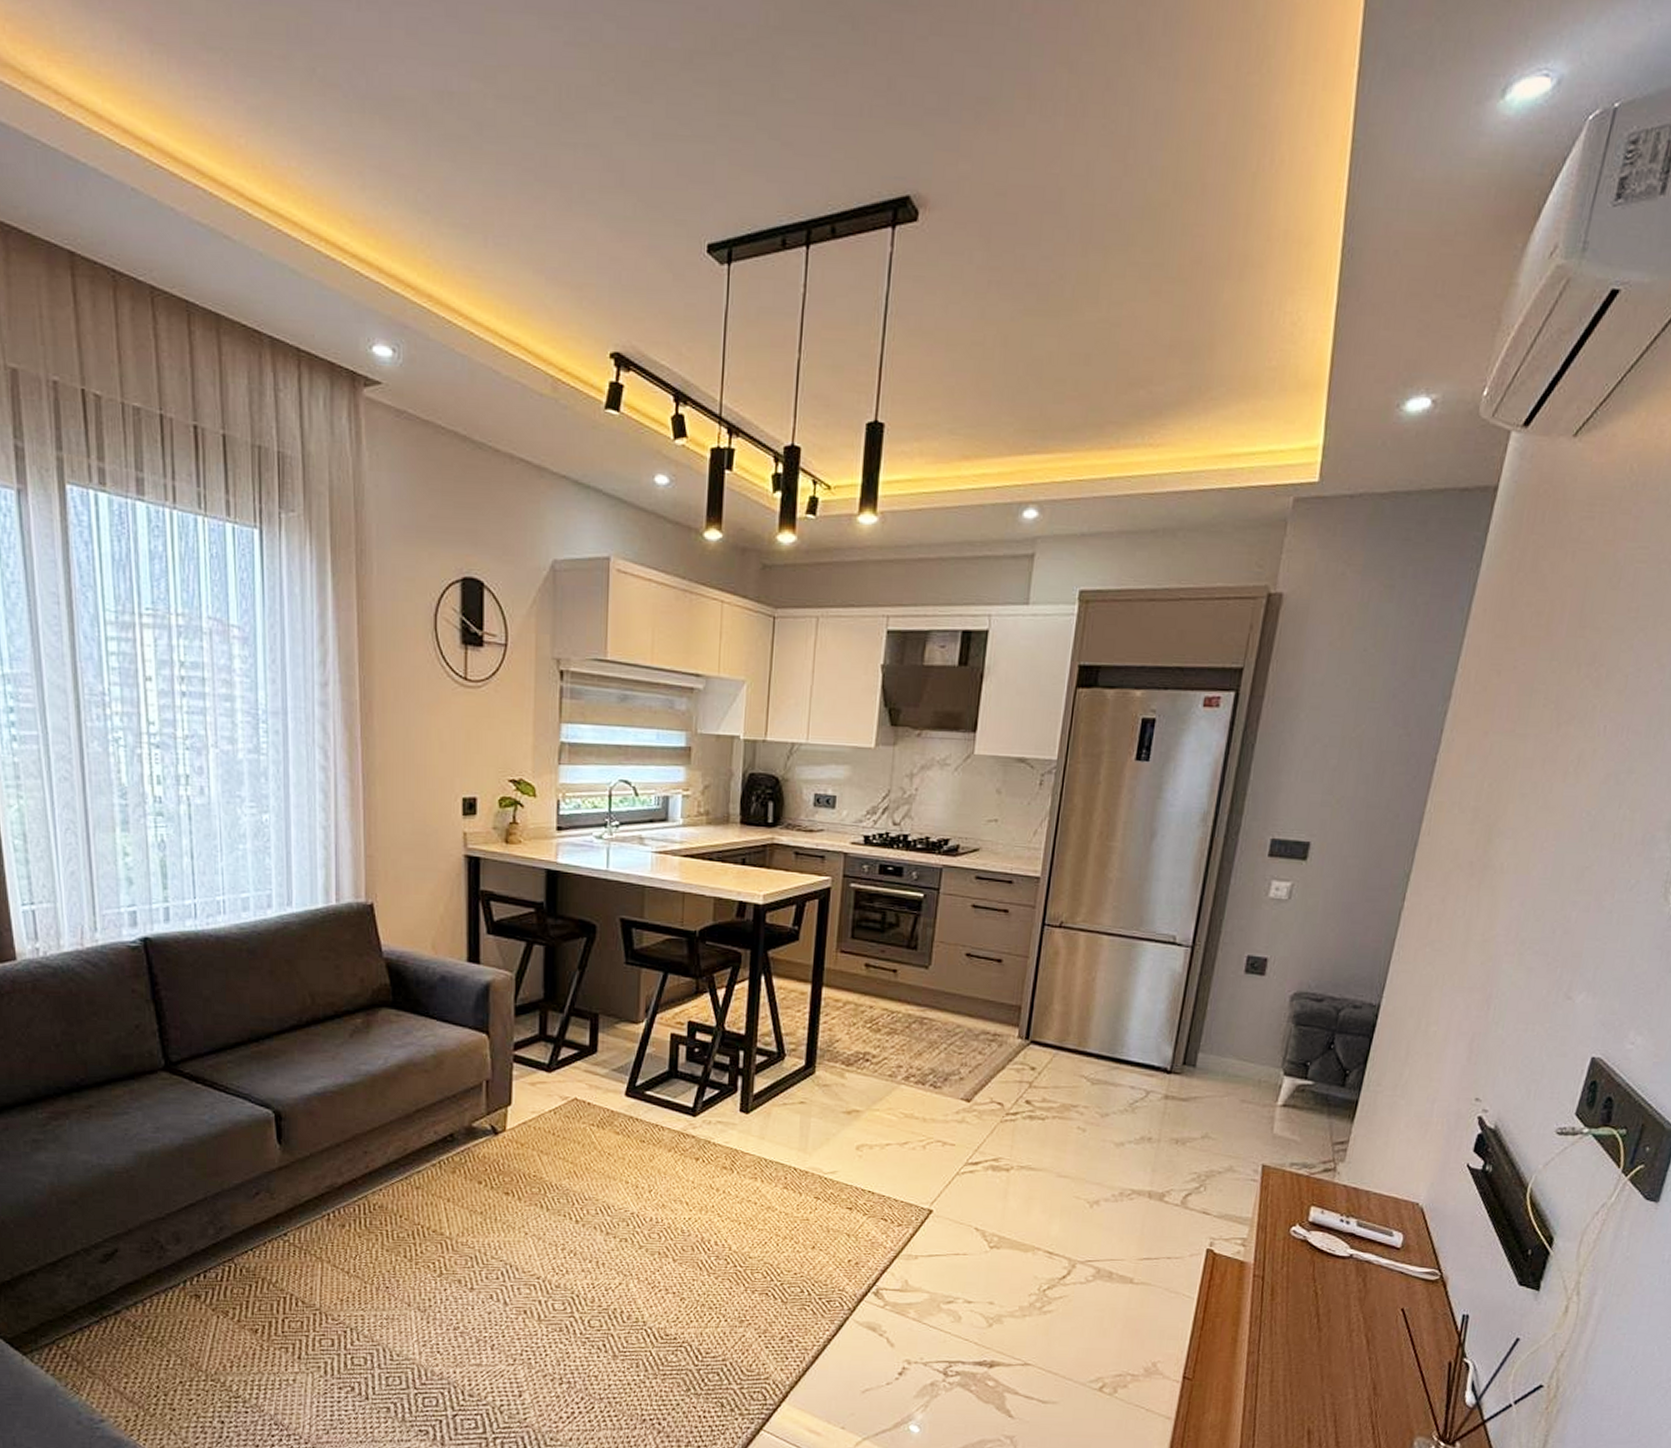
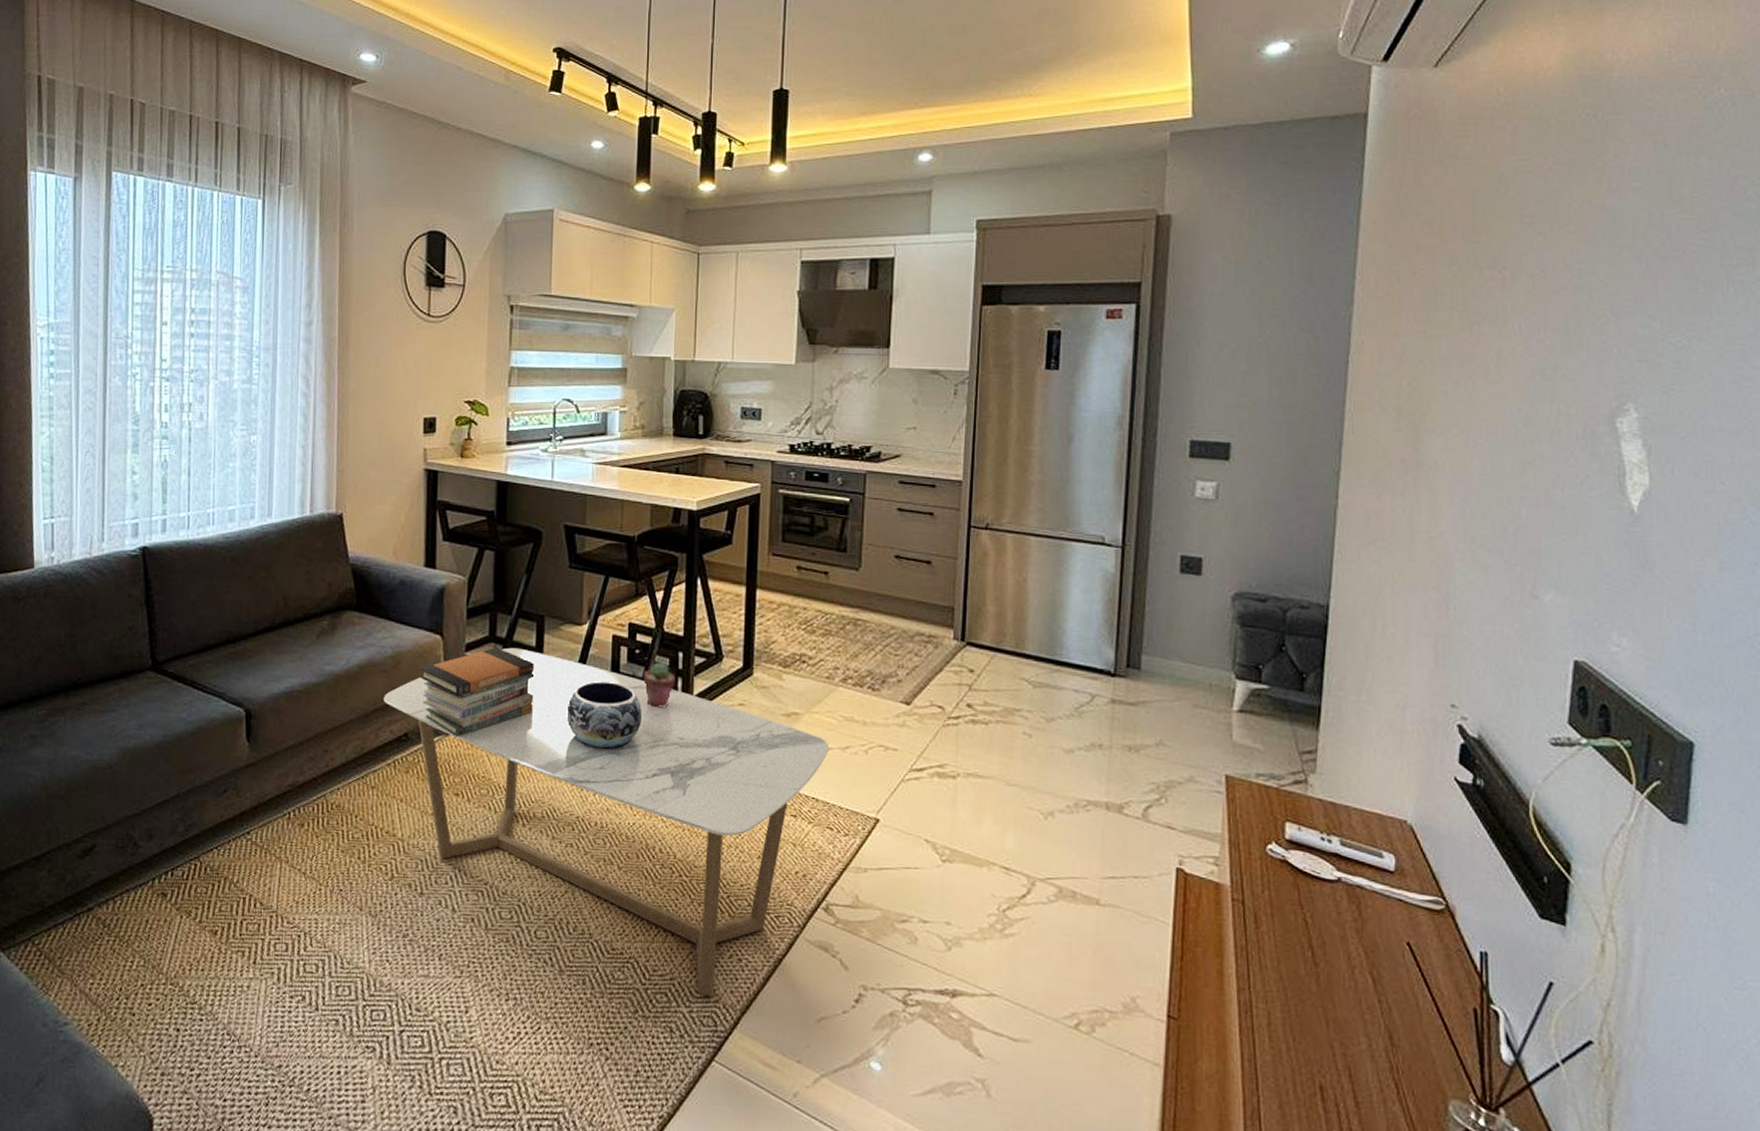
coffee table: none [426,1046,888,1374] -> present [383,647,830,996]
book stack: none [465,1045,589,1137] -> present [420,647,535,737]
decorative bowl: none [621,1079,700,1148] -> present [566,680,642,750]
potted succulent: none [702,1061,736,1107] -> present [644,662,675,708]

